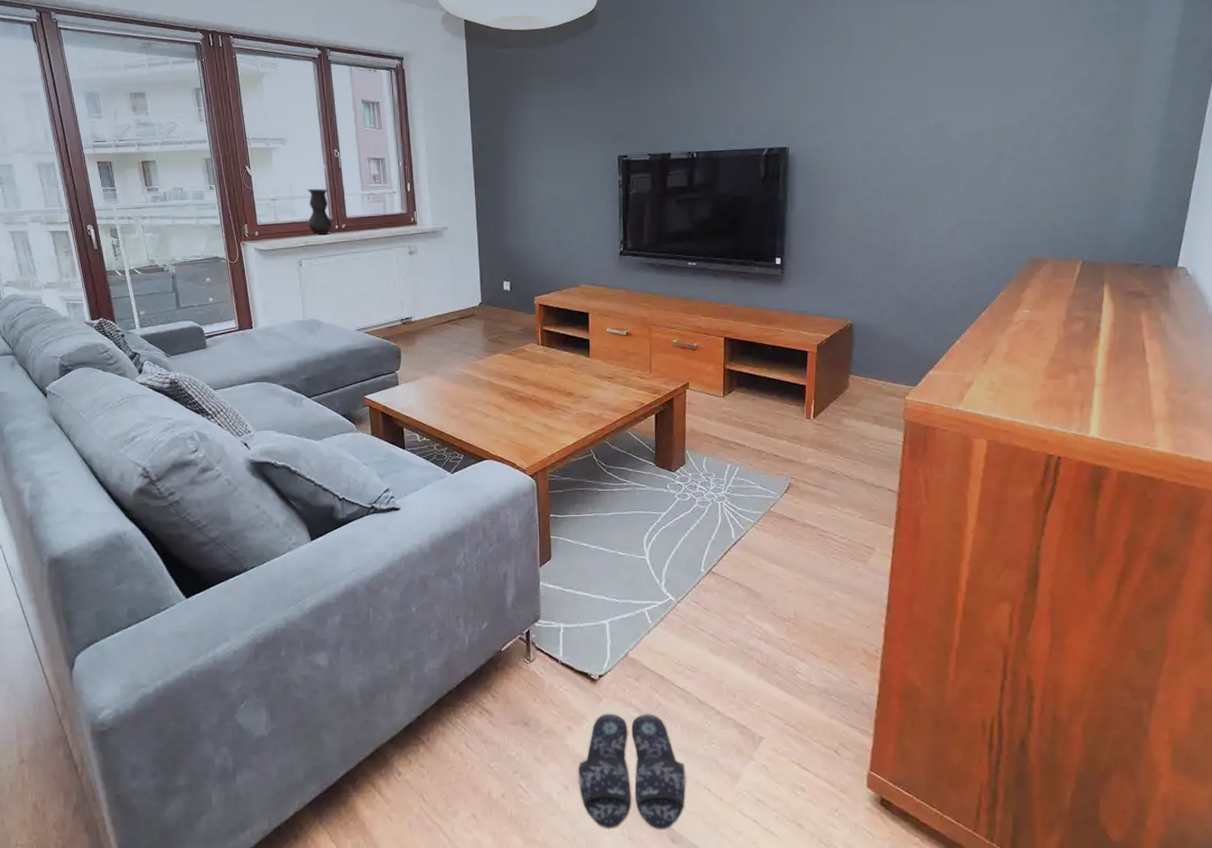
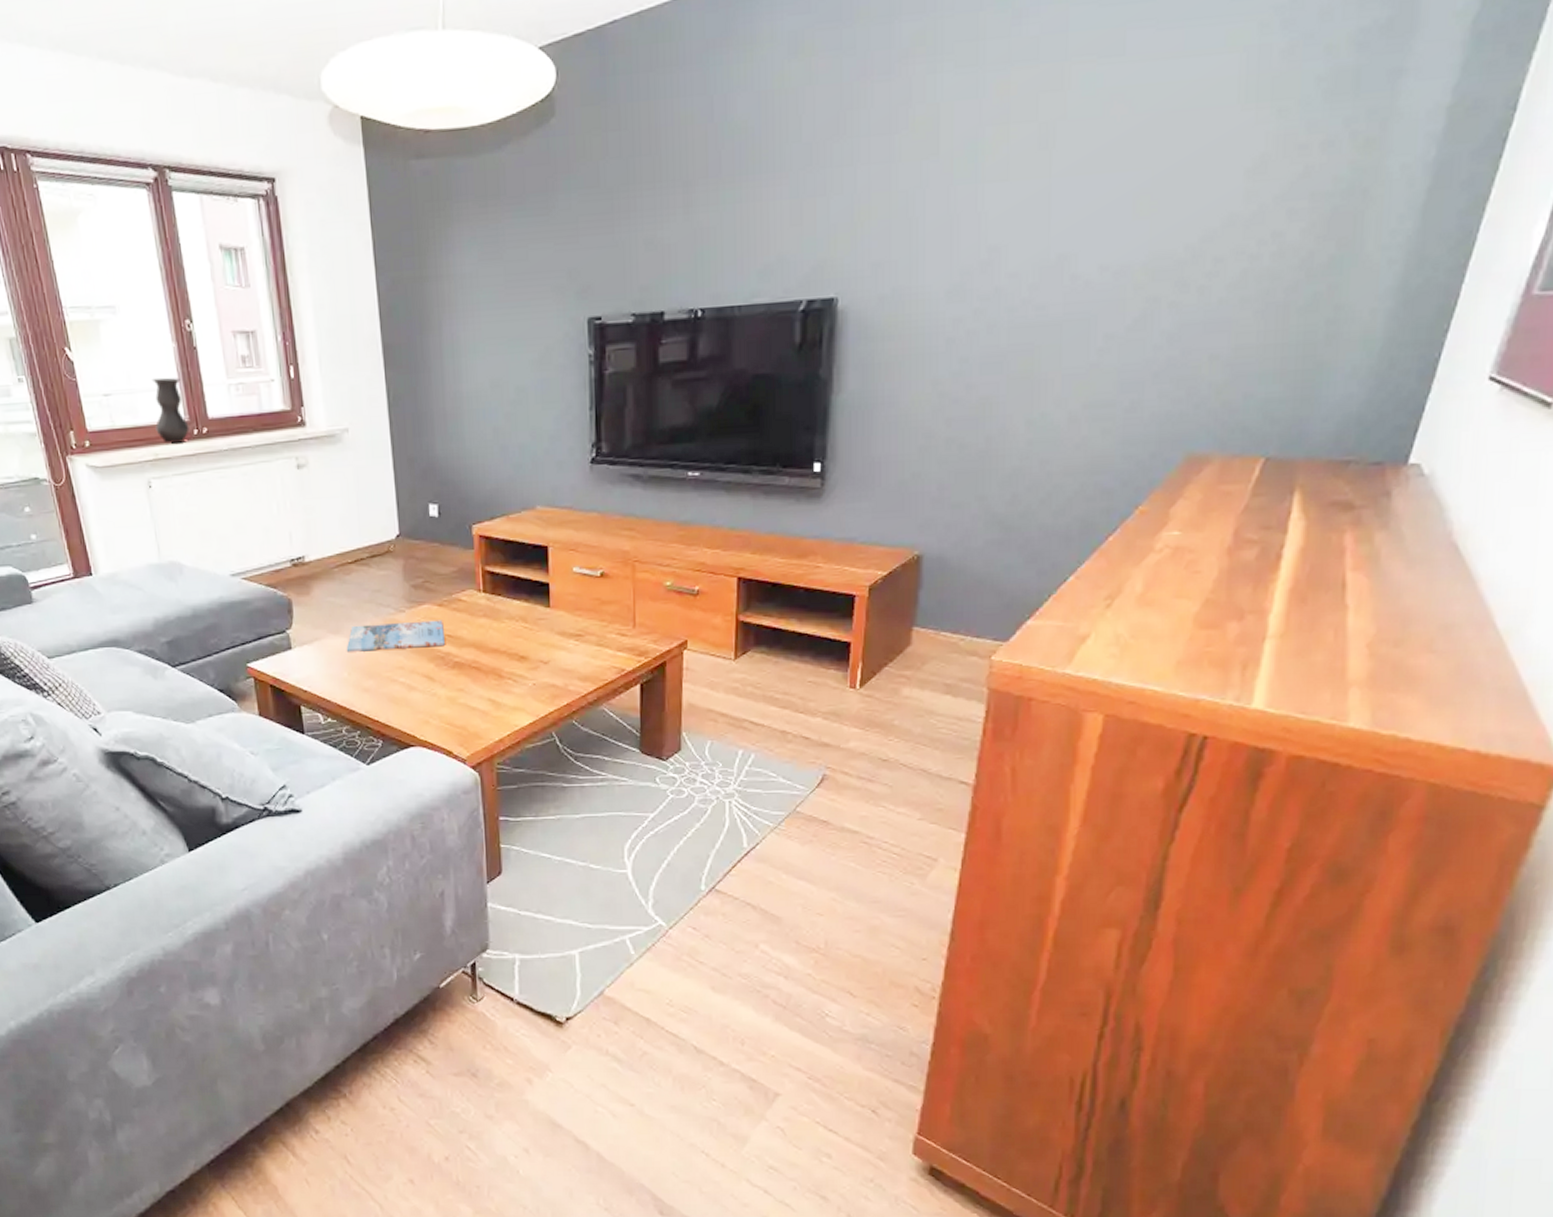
magazine: none [439,365,512,388] -> present [346,620,445,652]
slippers: present [578,713,686,829] -> none [541,1063,679,1200]

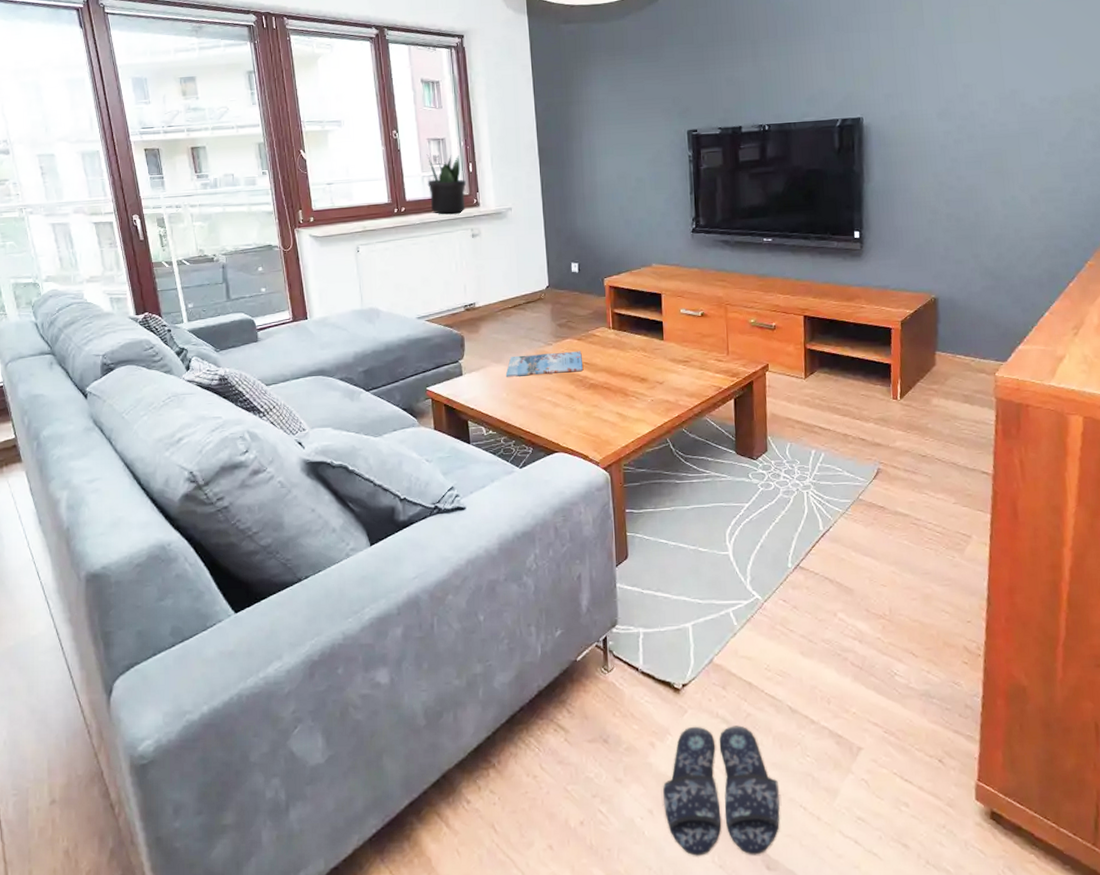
vase: present [151,377,189,444] -> none [364,171,391,219]
planter: none [232,353,287,438] -> present [426,154,466,215]
slippers: none [541,1063,679,1200] -> present [663,725,780,856]

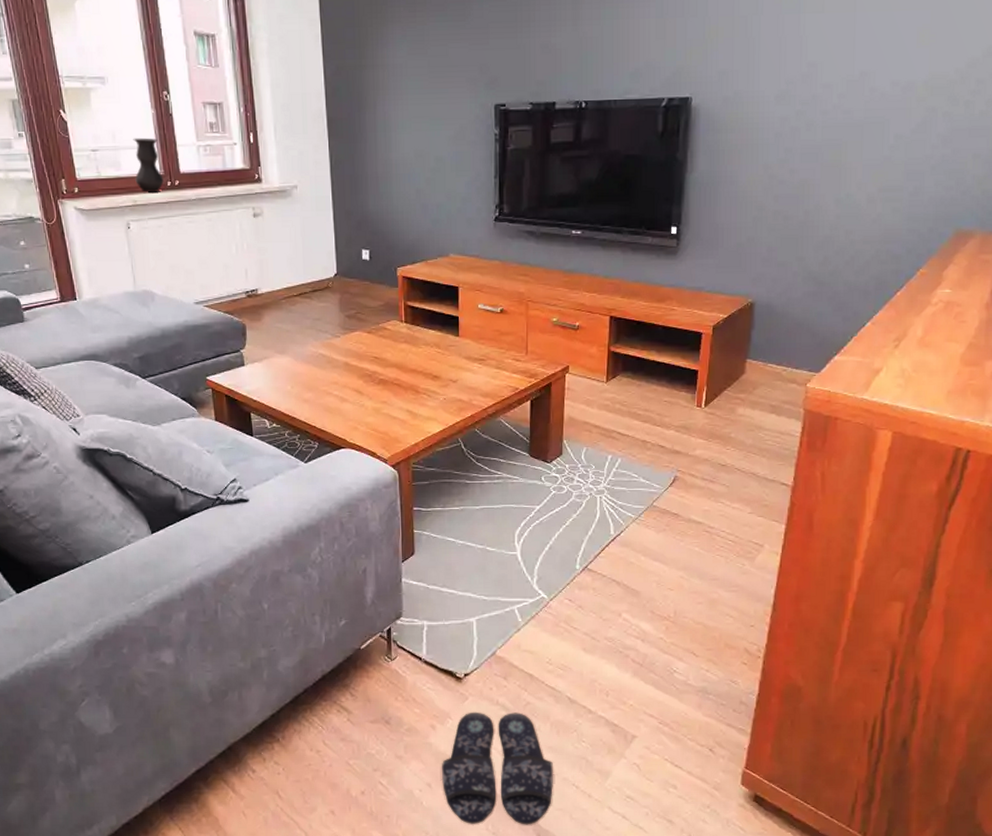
vase: none [364,171,391,219] -> present [133,137,164,193]
planter: present [426,154,466,215] -> none [202,120,246,191]
magazine: present [505,351,583,377] -> none [290,344,372,369]

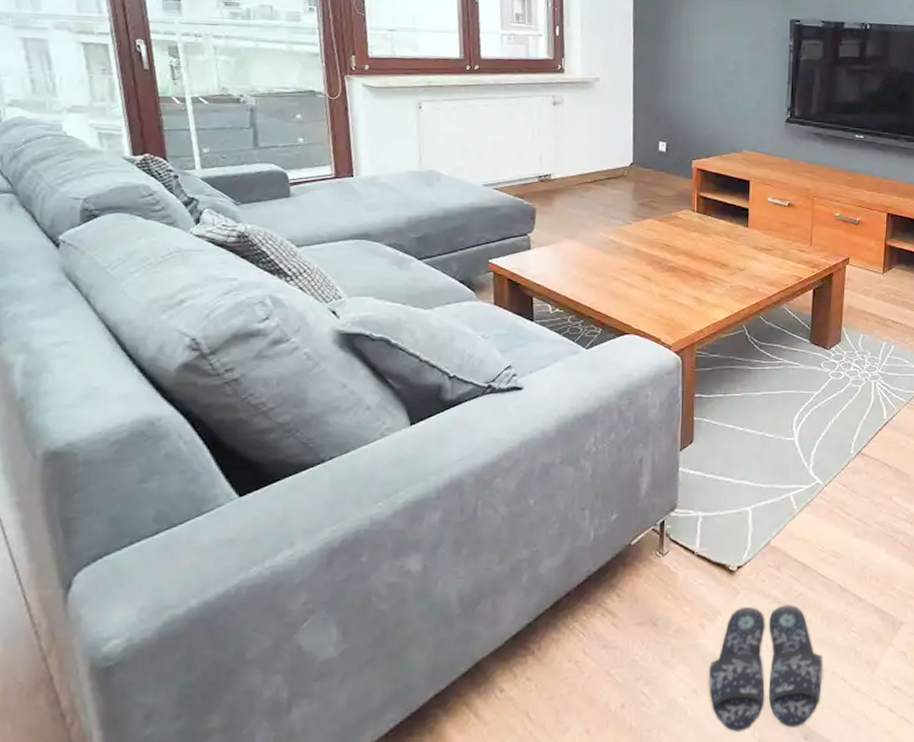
vase: present [133,137,164,193] -> none [432,21,463,75]

